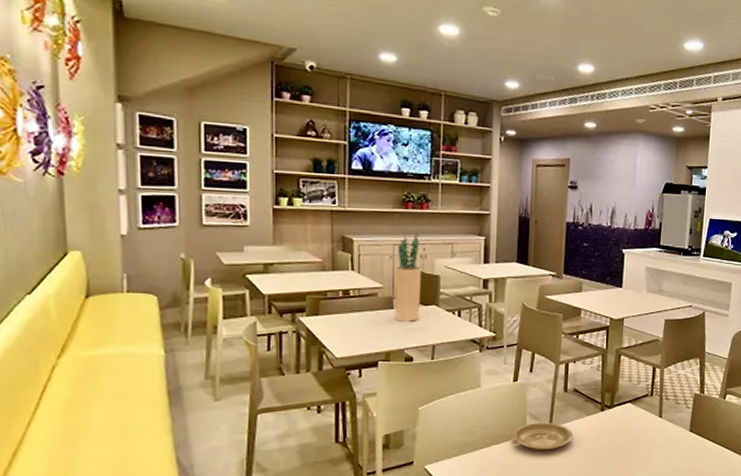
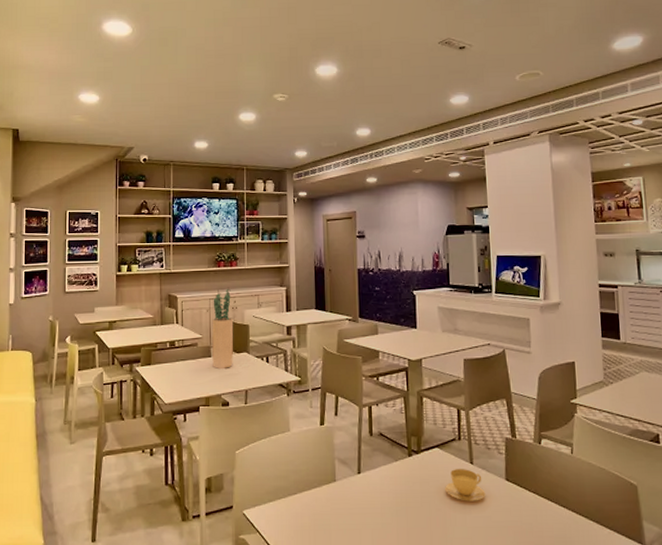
plate: present [513,422,573,451] -> none [323,467,382,498]
teacup: none [633,421,670,451] -> present [445,468,486,501]

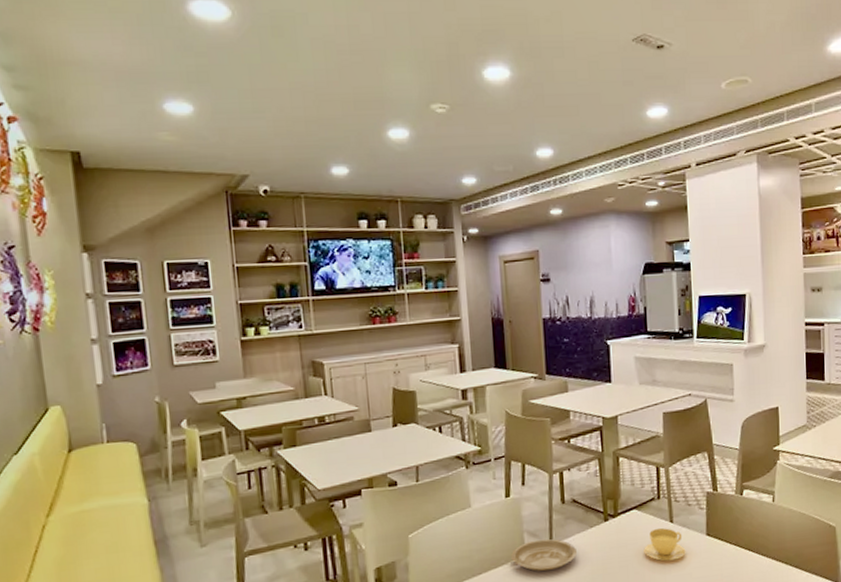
vase: present [212,287,234,369] -> none [369,347,399,445]
plate: none [323,467,382,498] -> present [511,538,577,572]

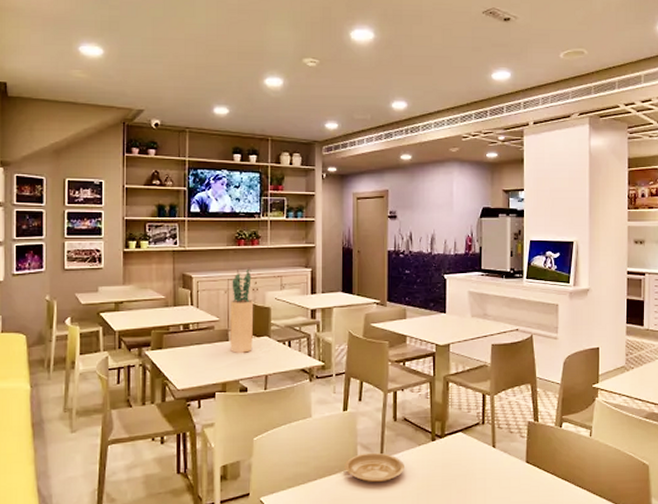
vase: none [369,347,399,445] -> present [230,267,254,353]
teacup: present [644,527,686,561] -> none [467,451,506,484]

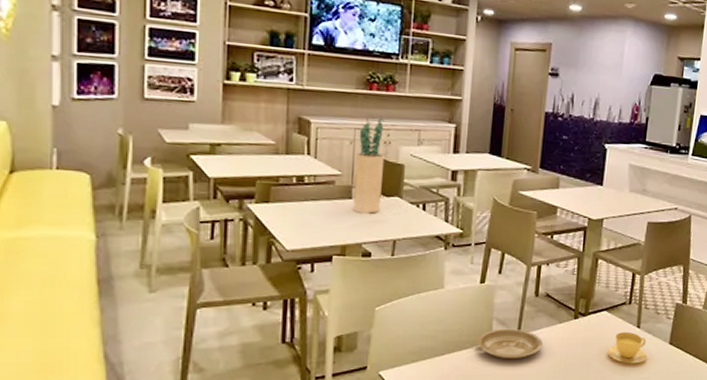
teacup: none [467,451,506,484] -> present [607,331,648,364]

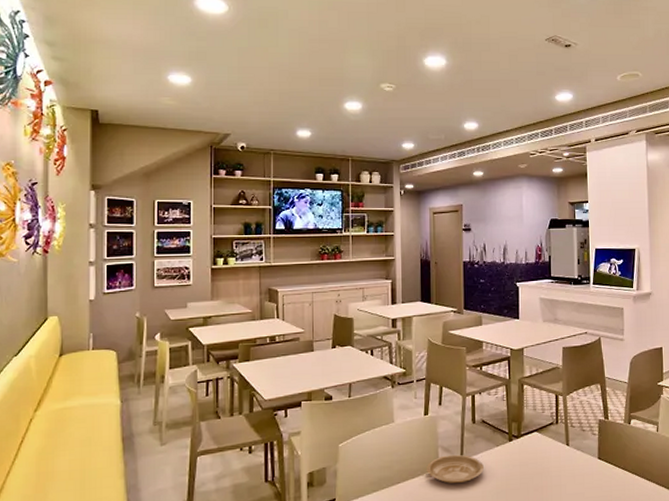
vase: present [353,116,385,214] -> none [315,280,338,363]
teacup: present [607,331,648,364] -> none [543,449,580,481]

